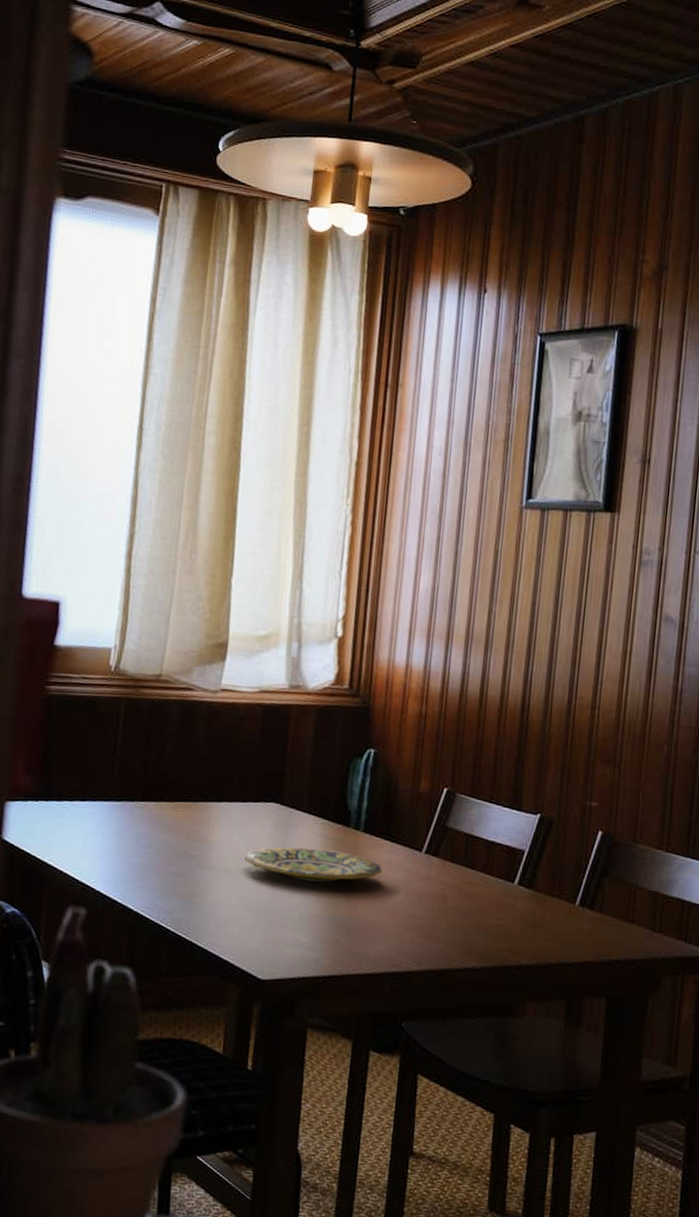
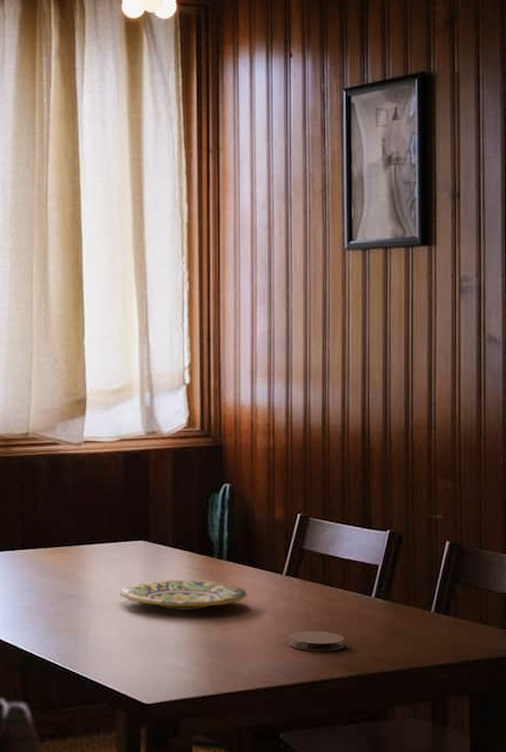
coaster: none [420,914,481,939] -> present [288,630,345,652]

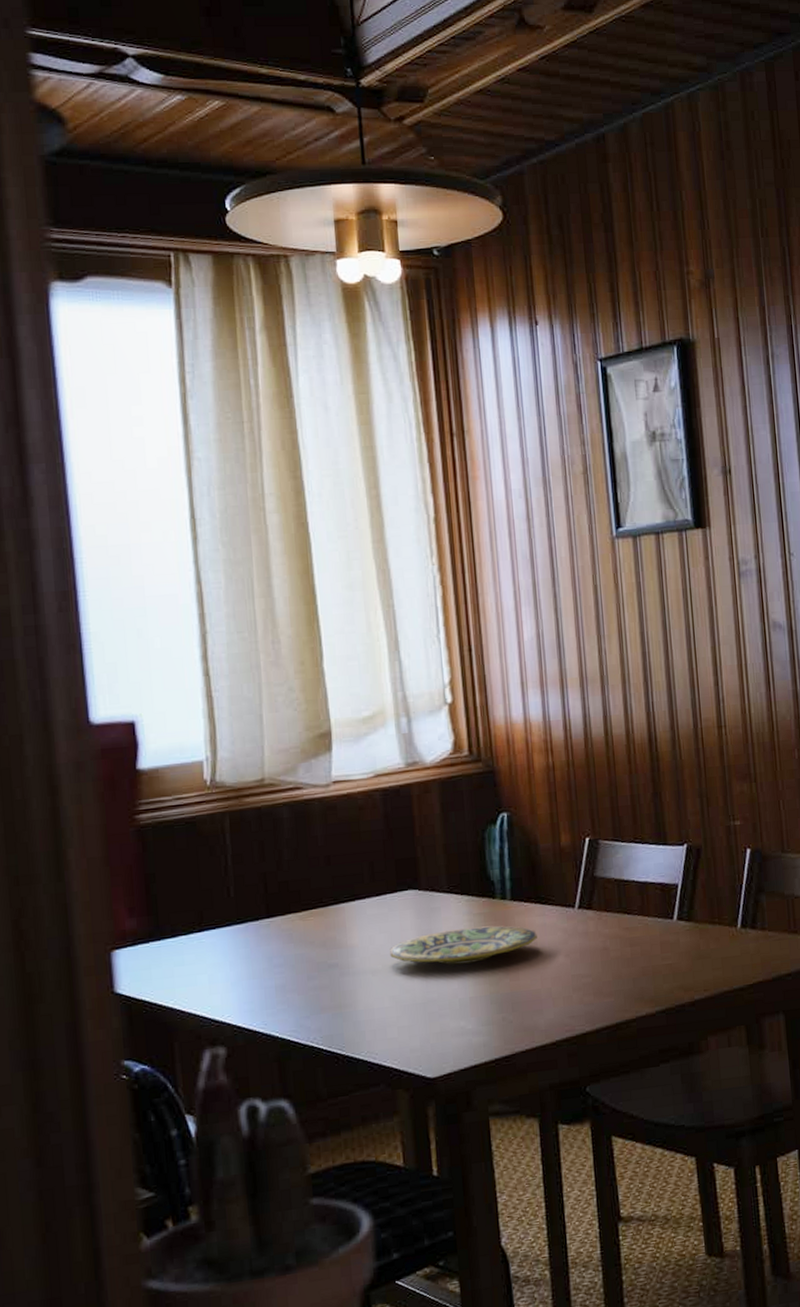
coaster: present [288,630,345,652] -> none [586,965,649,990]

